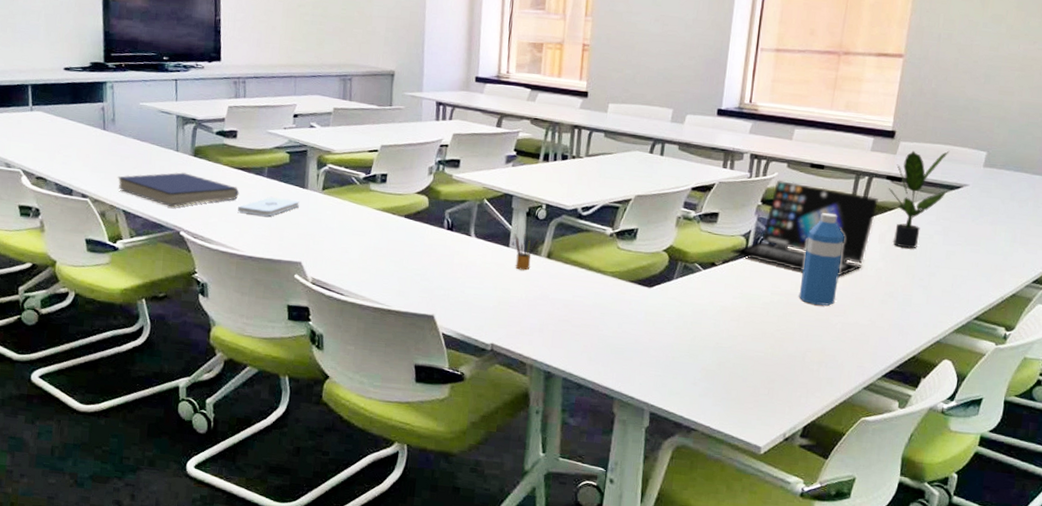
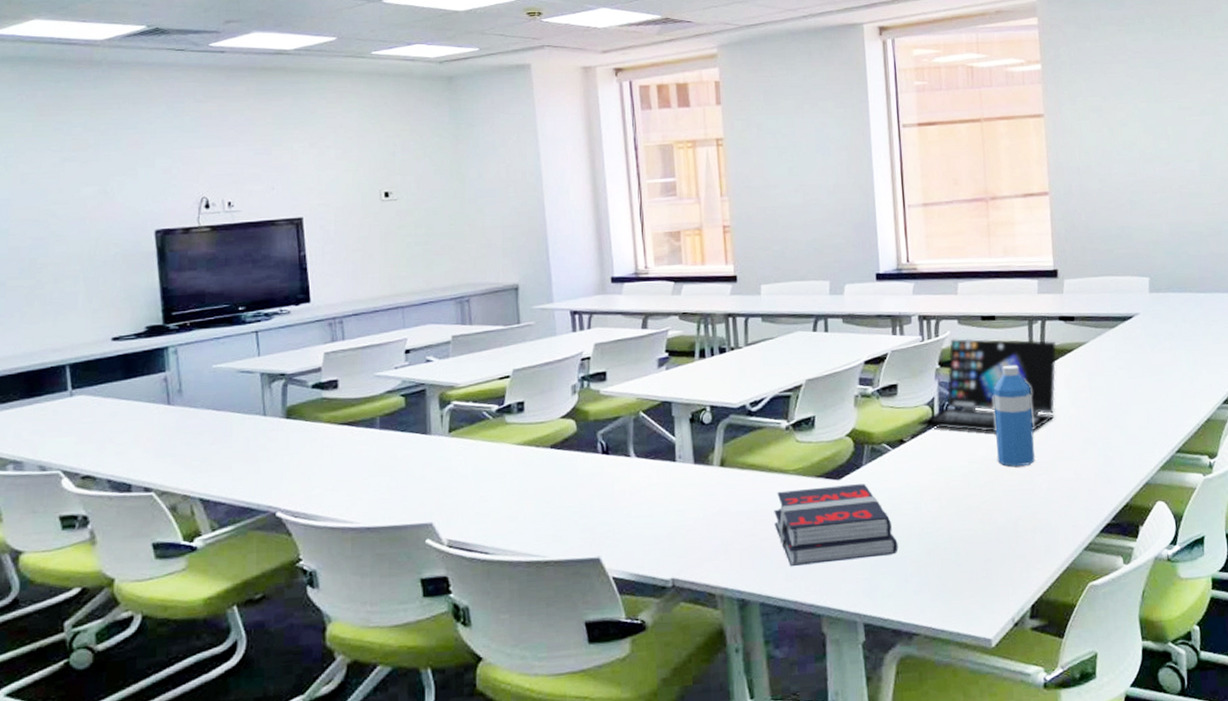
book: present [118,172,239,208] -> none [190,440,347,485]
notepad: present [238,196,299,217] -> none [347,449,422,476]
pencil box: present [514,234,539,271] -> none [679,443,708,486]
book: none [586,288,693,360] -> present [774,484,898,566]
potted plant: present [888,150,950,249] -> none [1063,281,1121,389]

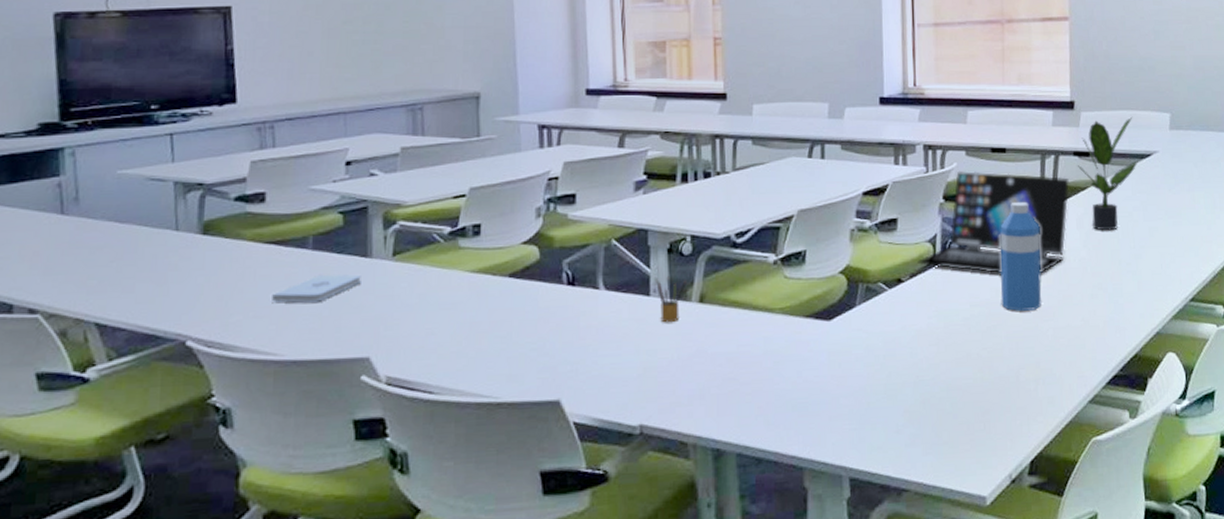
notepad: none [347,449,422,476] -> present [272,274,361,303]
pencil box: none [679,443,708,486] -> present [654,276,687,323]
book: present [774,484,898,566] -> none [756,326,891,414]
potted plant: none [1063,281,1121,389] -> present [1077,116,1138,231]

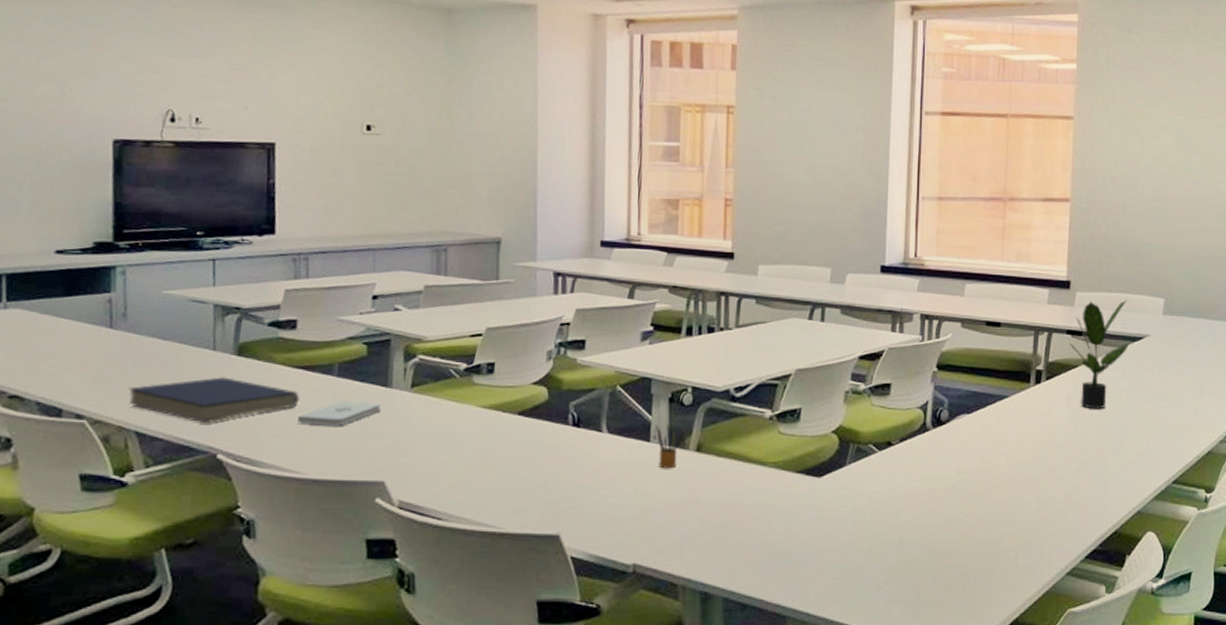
book: none [85,258,273,310] -> present [129,377,300,424]
laptop: present [917,170,1070,274] -> none [908,341,1060,447]
water bottle: present [1000,201,1042,311] -> none [987,375,1029,481]

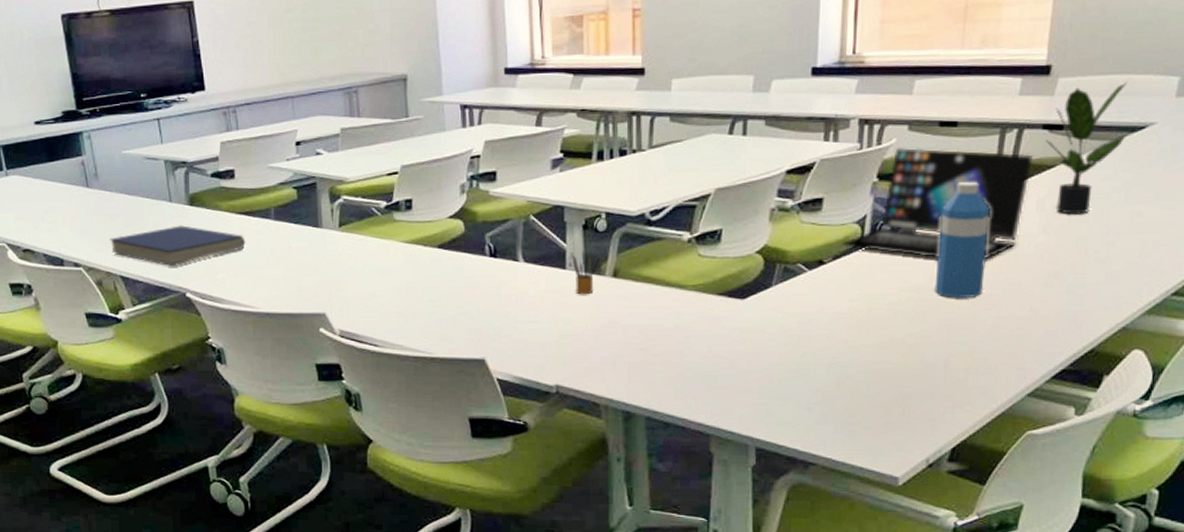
notepad: present [297,400,381,426] -> none [246,241,315,265]
laptop: none [908,341,1060,447] -> present [842,147,1033,260]
water bottle: none [987,375,1029,481] -> present [934,181,990,298]

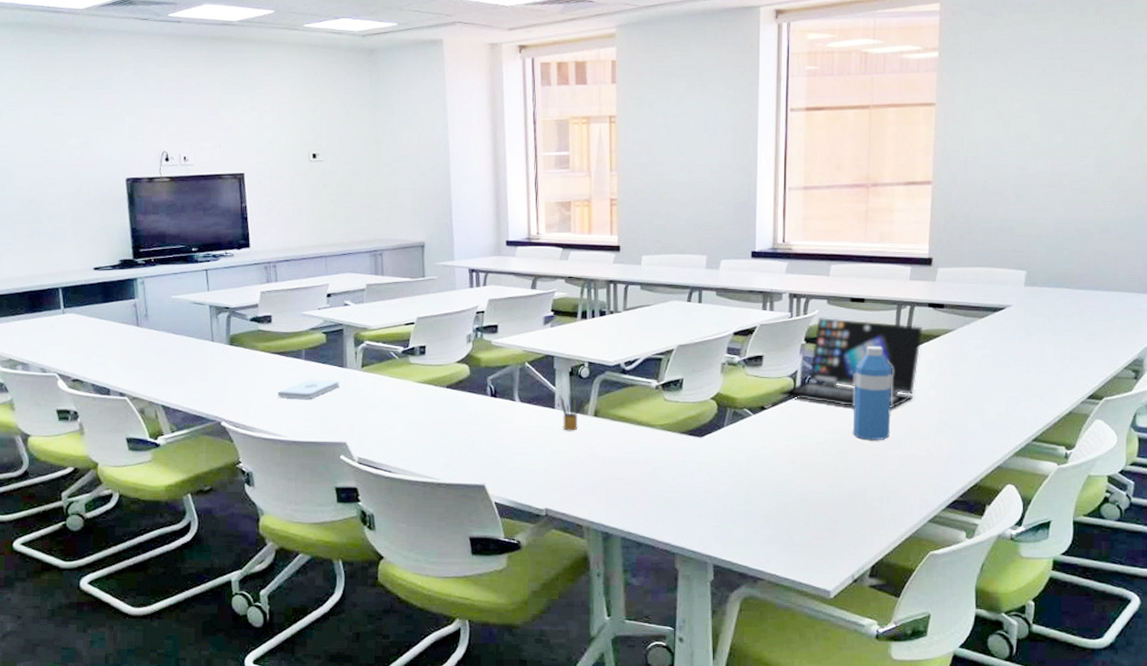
book: present [110,225,246,267] -> none [154,362,278,399]
notepad: none [246,241,315,265] -> present [278,378,339,399]
potted plant: present [1045,81,1128,215] -> none [931,273,991,375]

